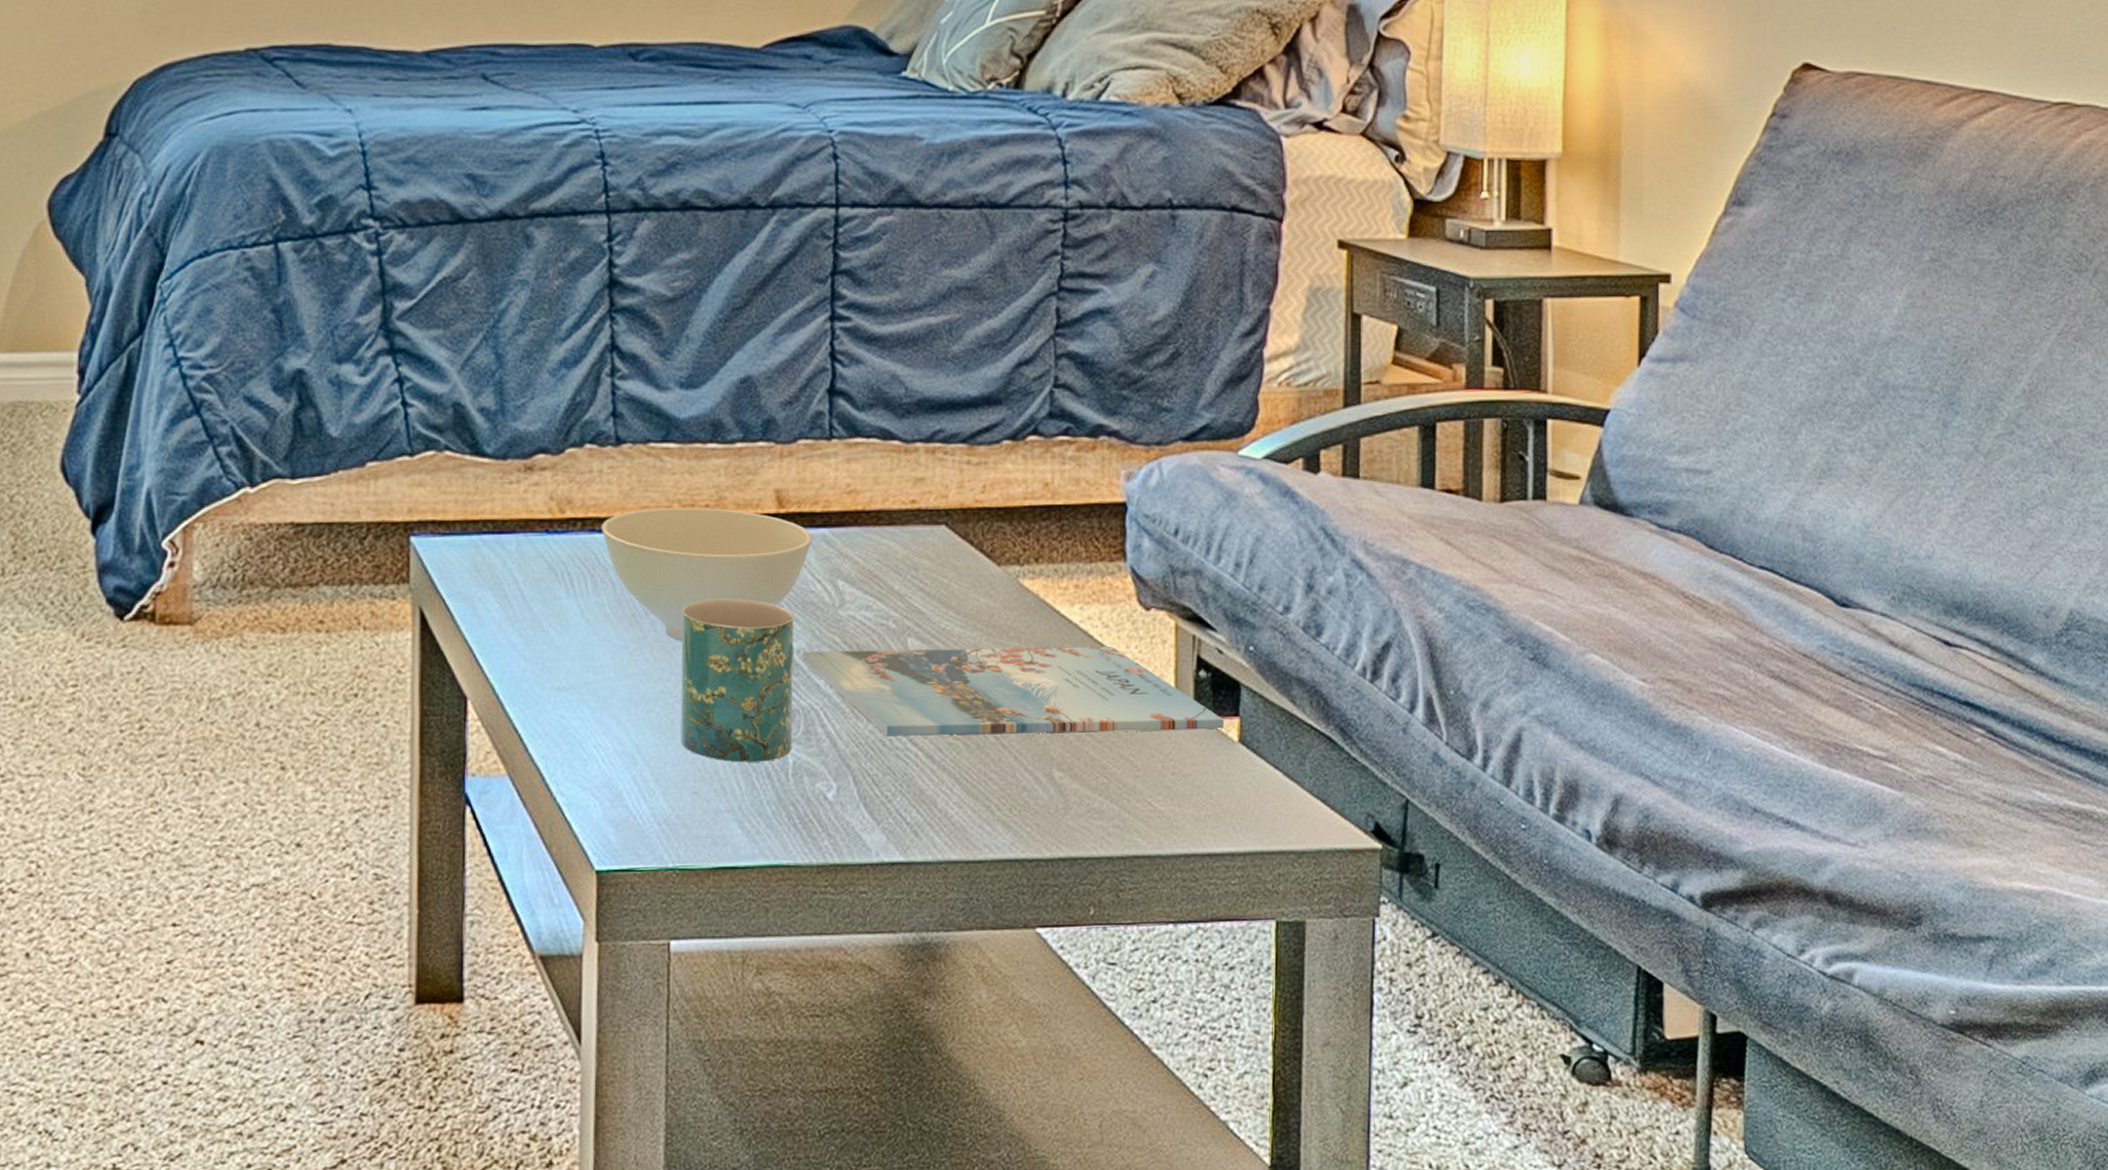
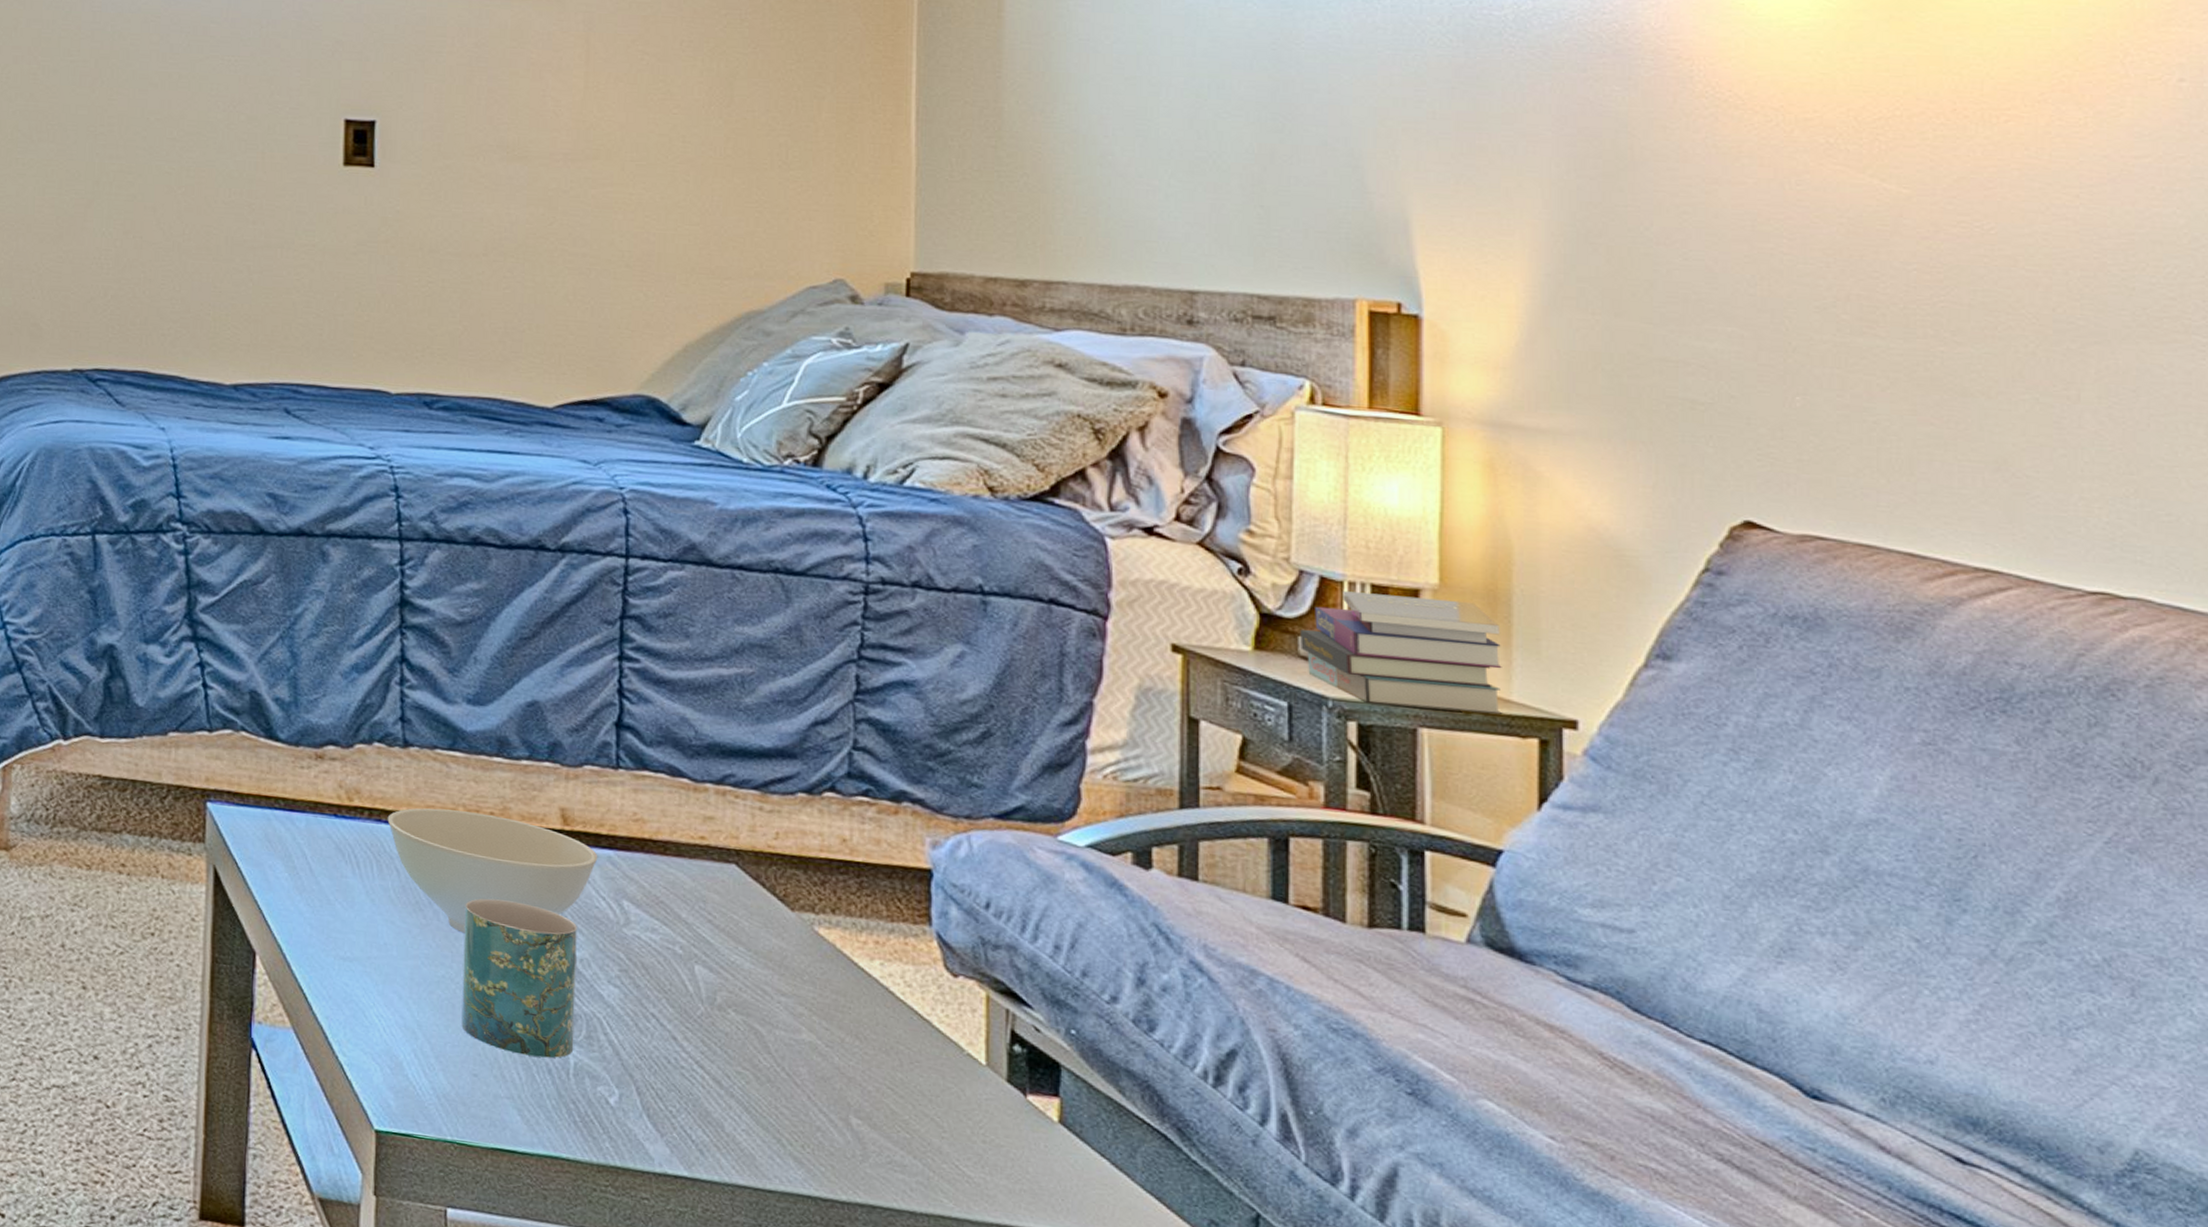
magazine: present [803,646,1224,736] -> none [586,961,1042,1107]
books: none [1446,167,1612,279] -> present [1299,591,1502,715]

